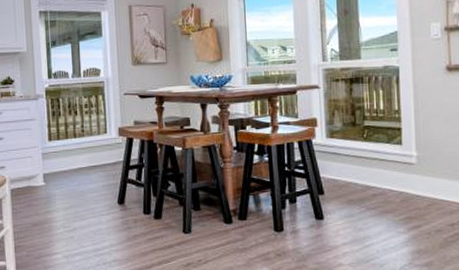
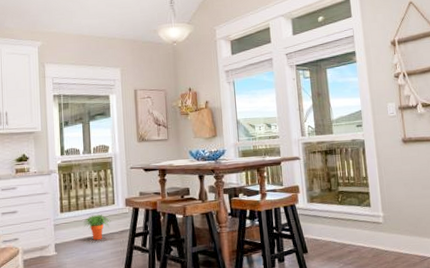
potted plant: none [73,144,103,172] -> present [83,214,111,241]

